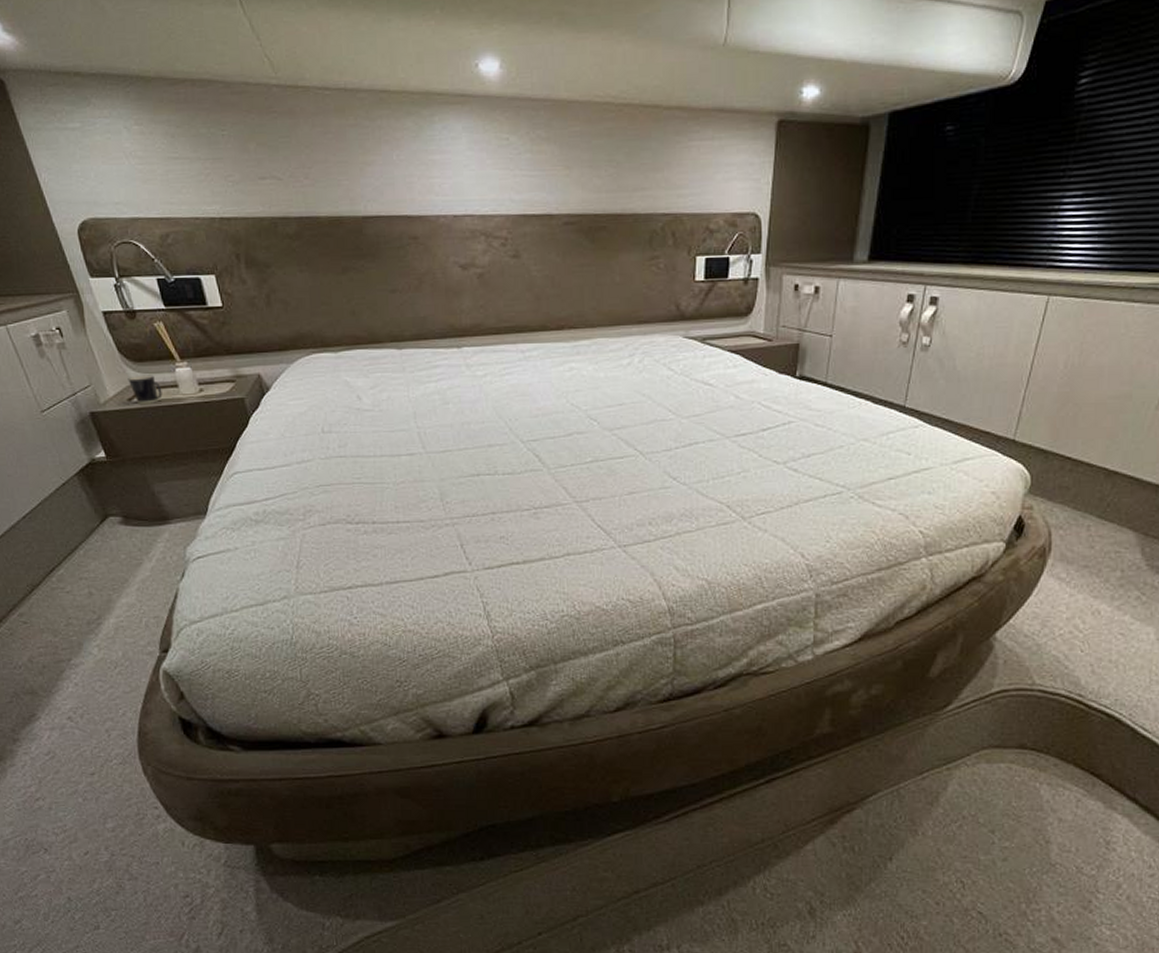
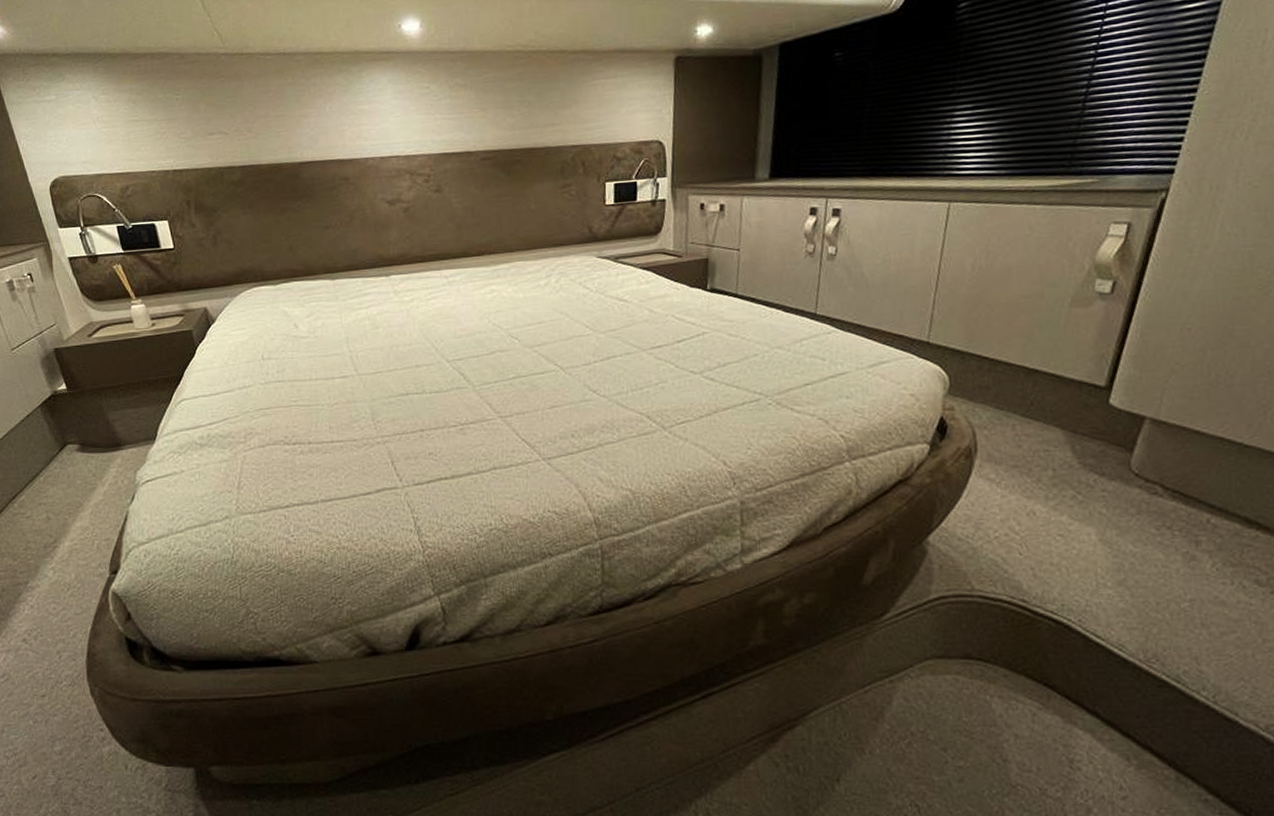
mug: present [128,375,163,404] -> none [88,312,119,339]

